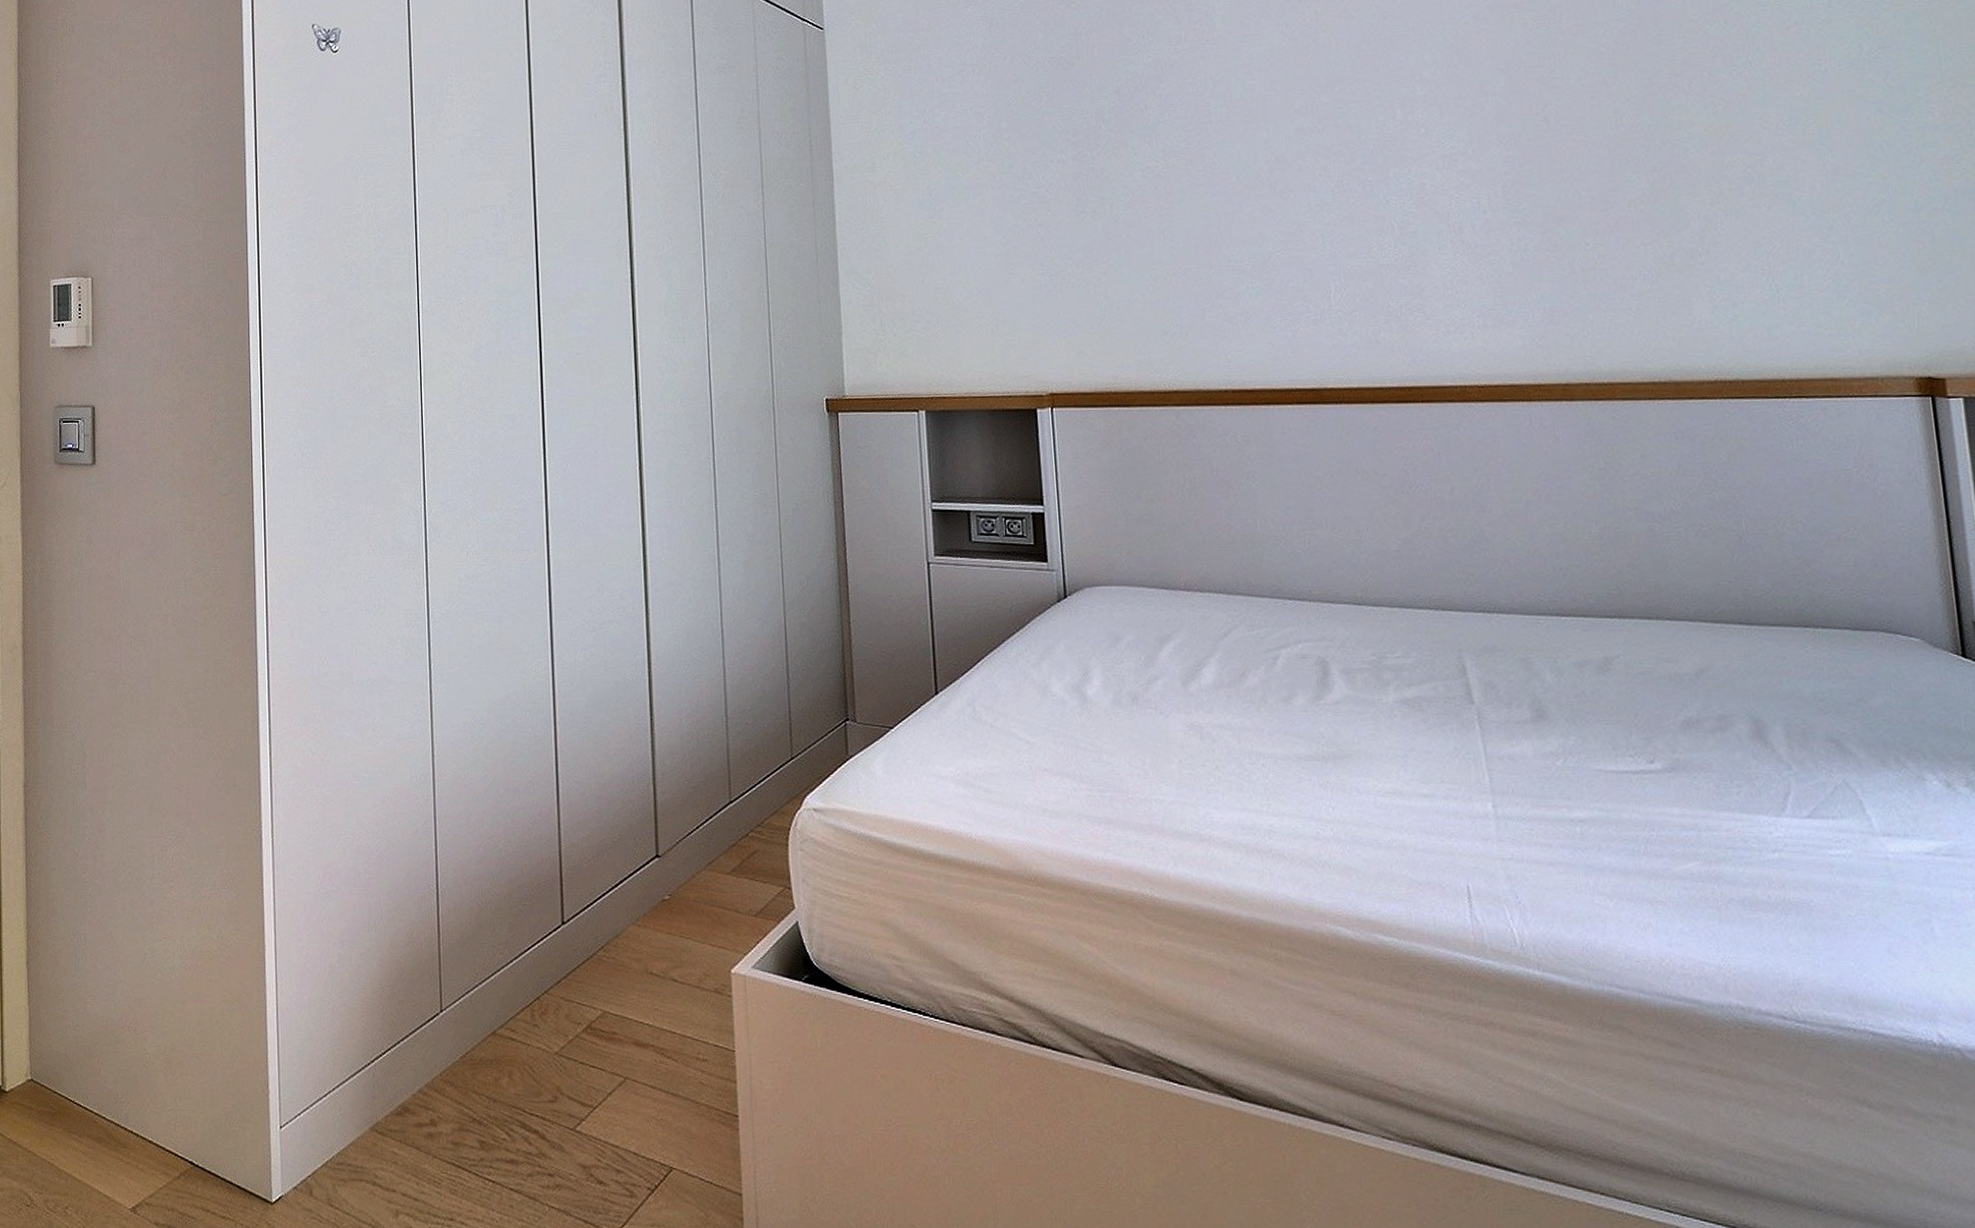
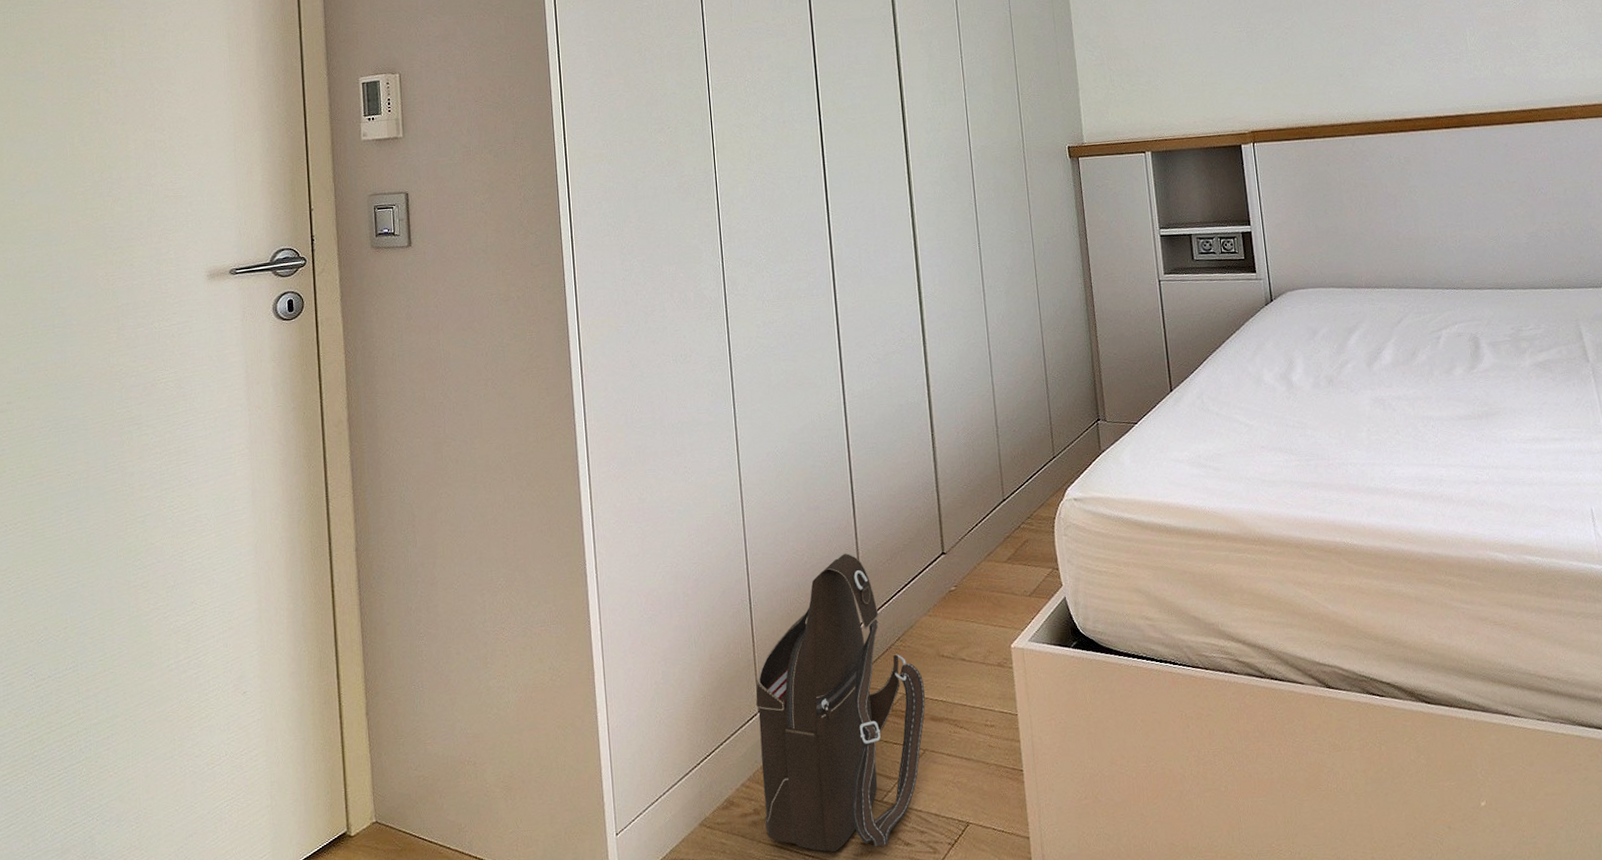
shoulder bag: none [438,845,629,1181] -> present [756,553,926,853]

